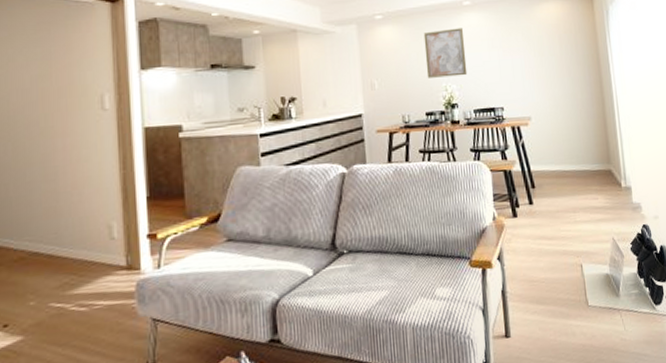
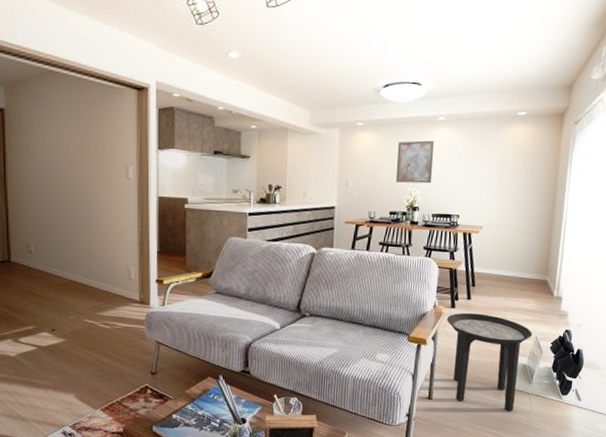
side table: none [511,219,609,337] -> present [447,313,533,412]

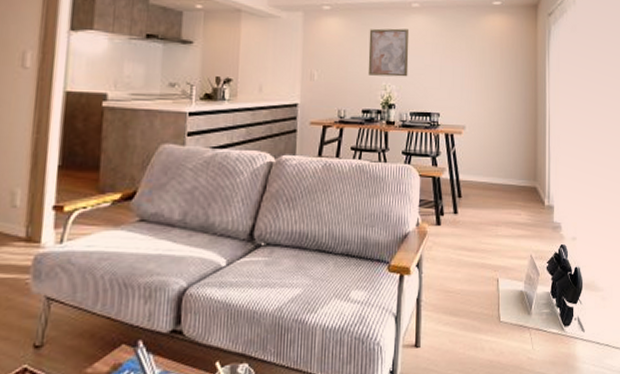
side table: present [447,313,533,412] -> none [433,231,527,354]

